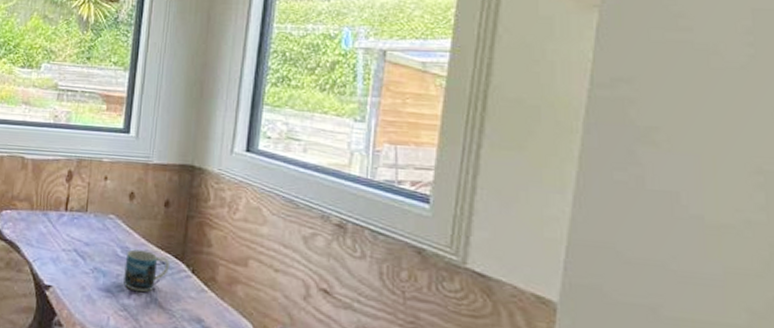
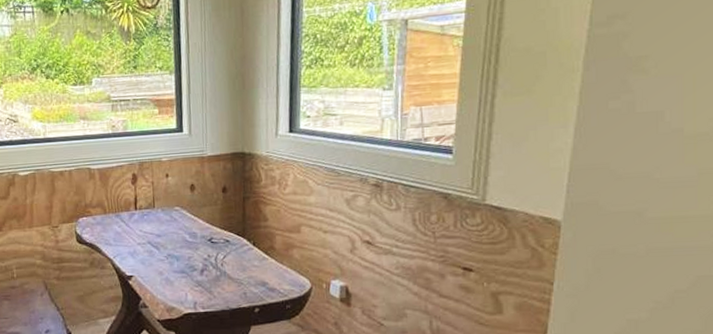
mug: present [123,249,169,292] -> none [194,233,233,268]

